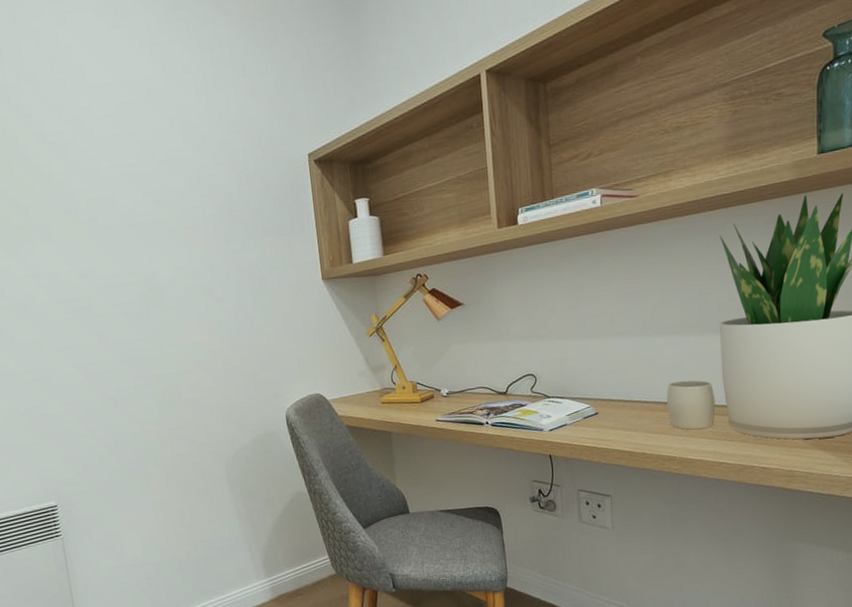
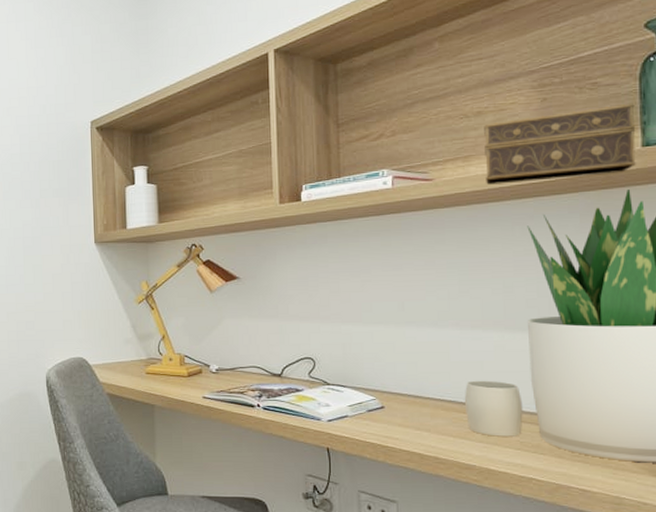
decorative box: none [682,113,813,198] -> present [484,104,636,185]

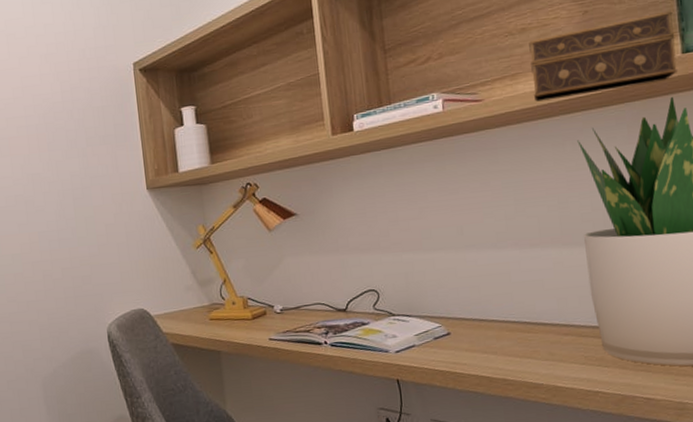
mug: present [464,380,523,437] -> none [527,297,586,354]

